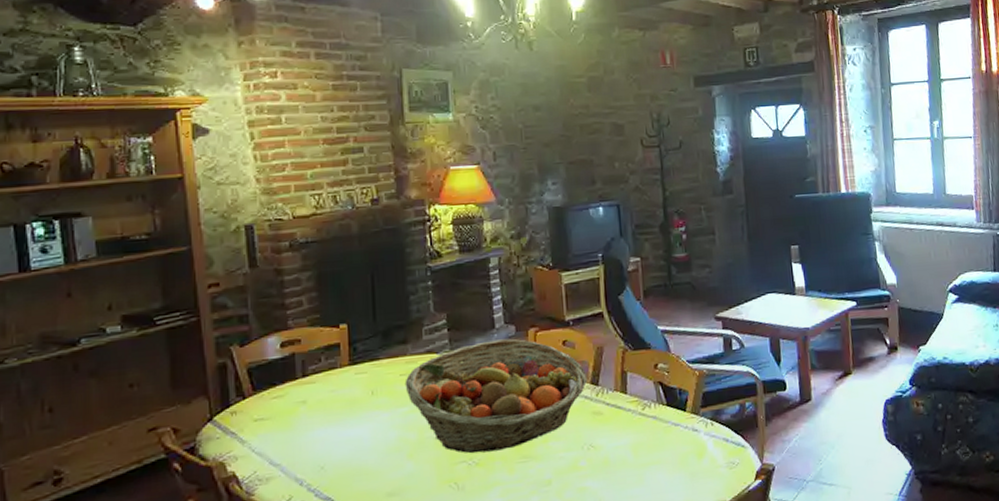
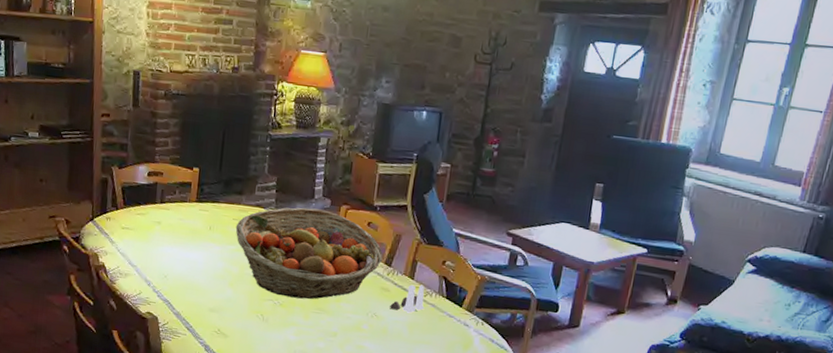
salt and pepper shaker set: none [606,397,646,435] -> present [390,284,425,313]

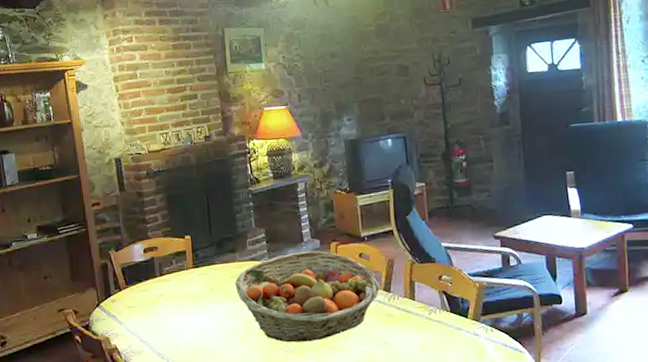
salt and pepper shaker set: present [390,284,425,313] -> none [398,303,432,335]

